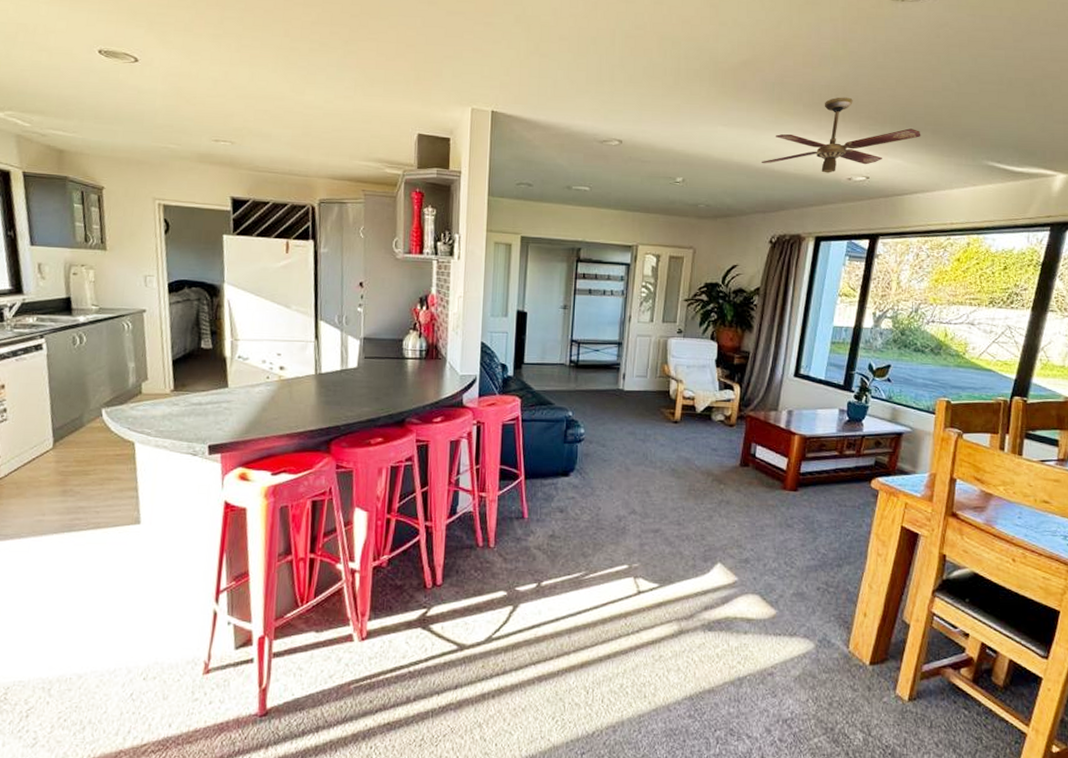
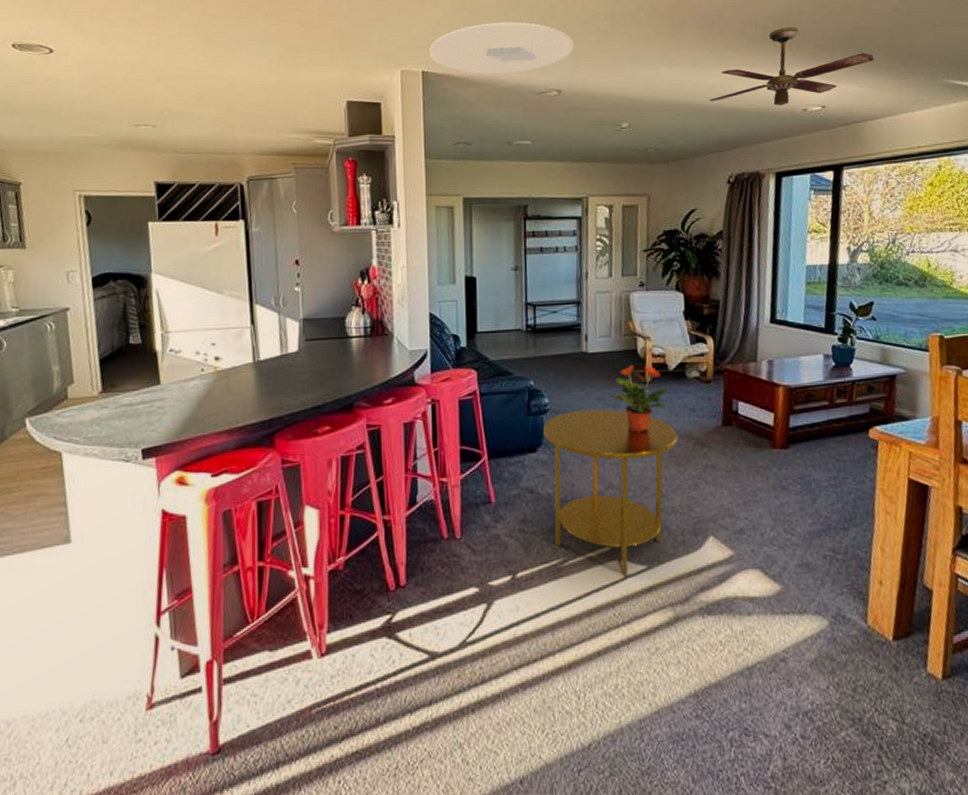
ceiling light: none [500,68,639,120] -> present [430,22,574,74]
side table: none [577,441,699,590] -> present [543,409,679,574]
potted plant: none [639,404,696,466] -> present [608,364,670,432]

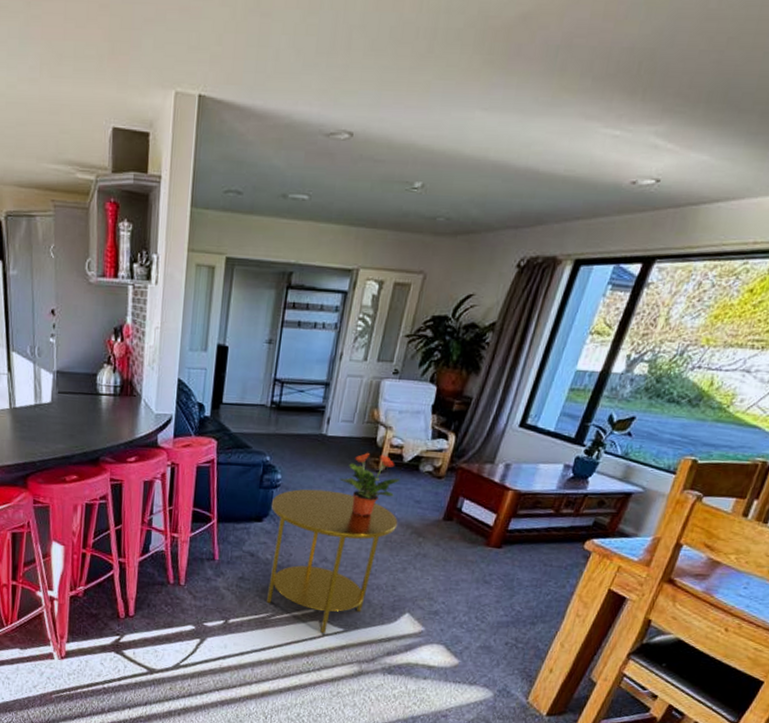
ceiling light: present [430,22,574,74] -> none [210,32,380,106]
ceiling fan: present [710,27,875,106] -> none [524,64,745,175]

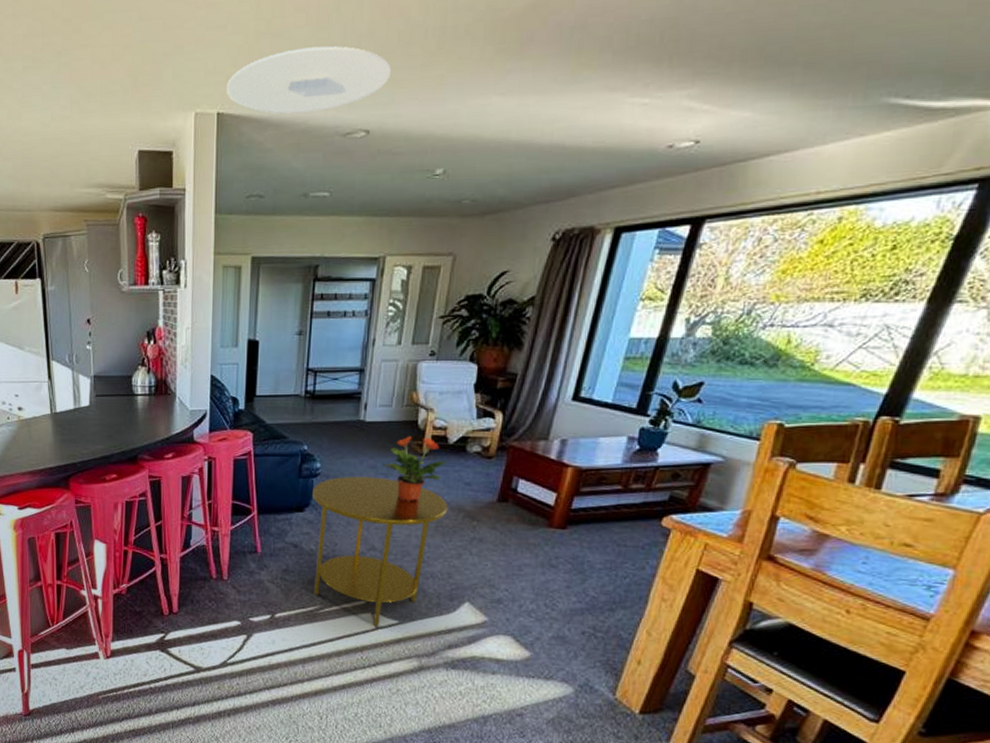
ceiling light: none [210,32,380,106] -> present [227,46,392,114]

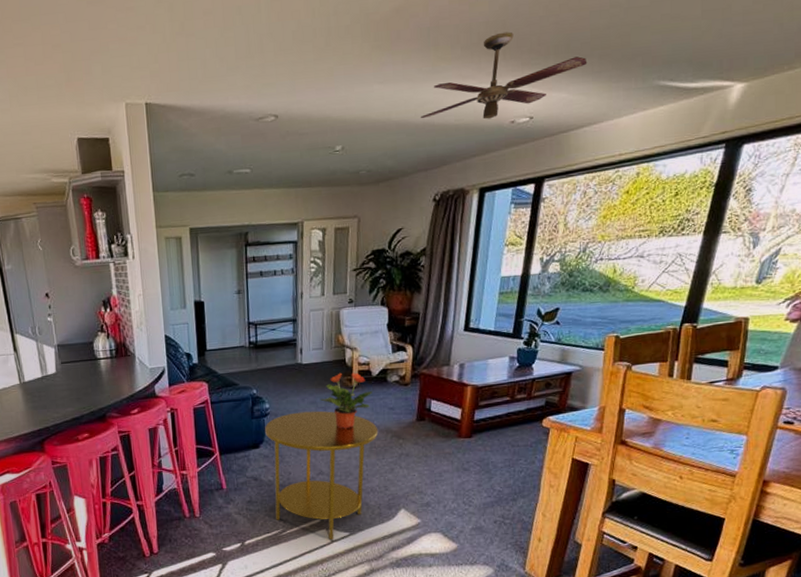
ceiling light: present [227,46,392,114] -> none [151,44,291,103]
ceiling fan: none [548,32,787,142] -> present [421,31,588,120]

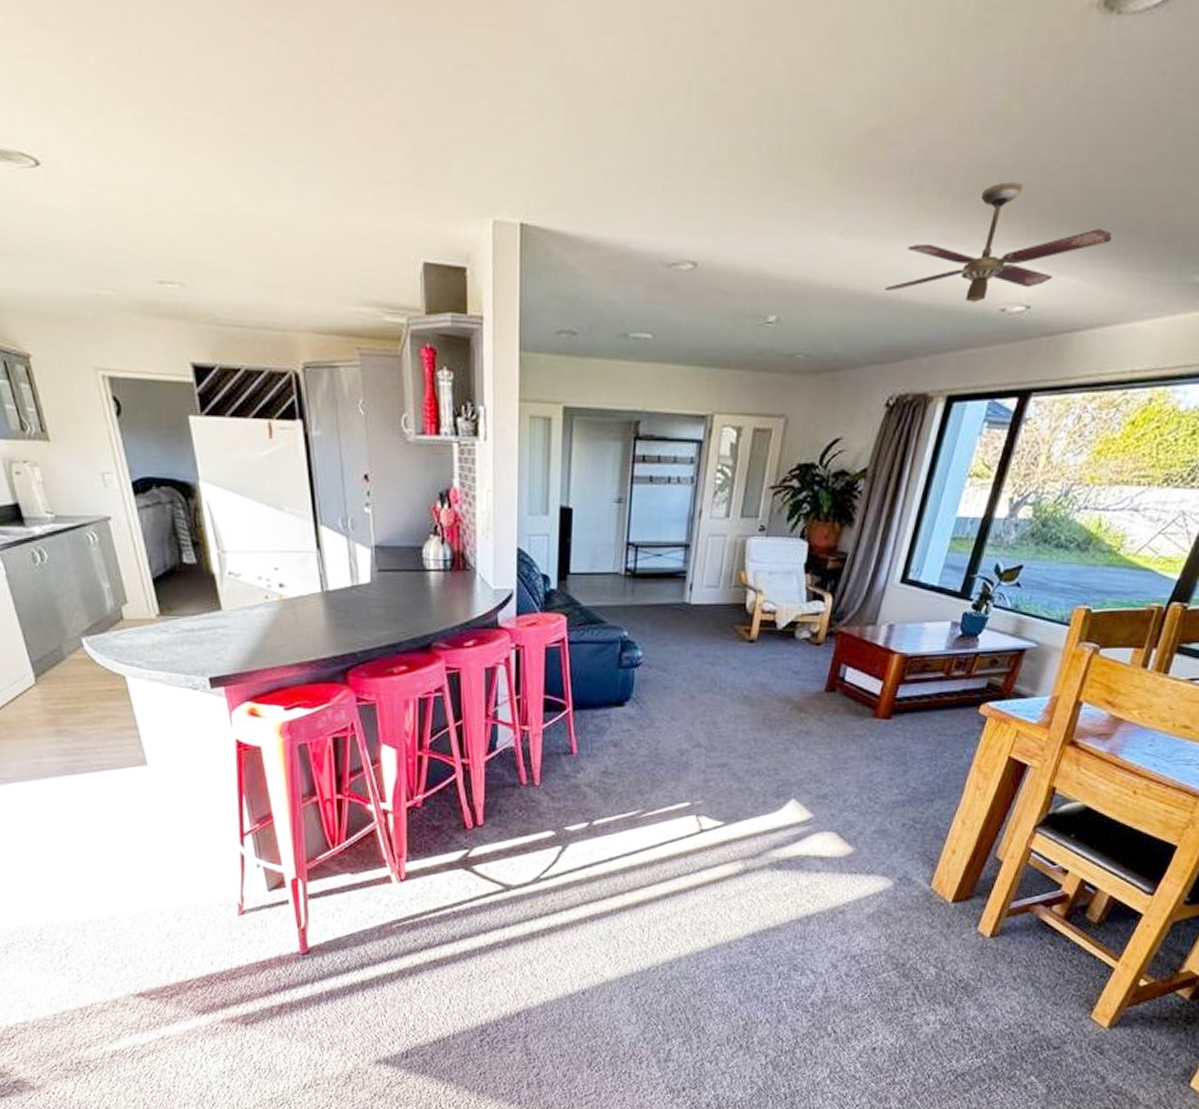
side table: present [265,411,379,539] -> none [634,665,776,828]
potted plant: present [320,372,373,429] -> none [707,620,775,692]

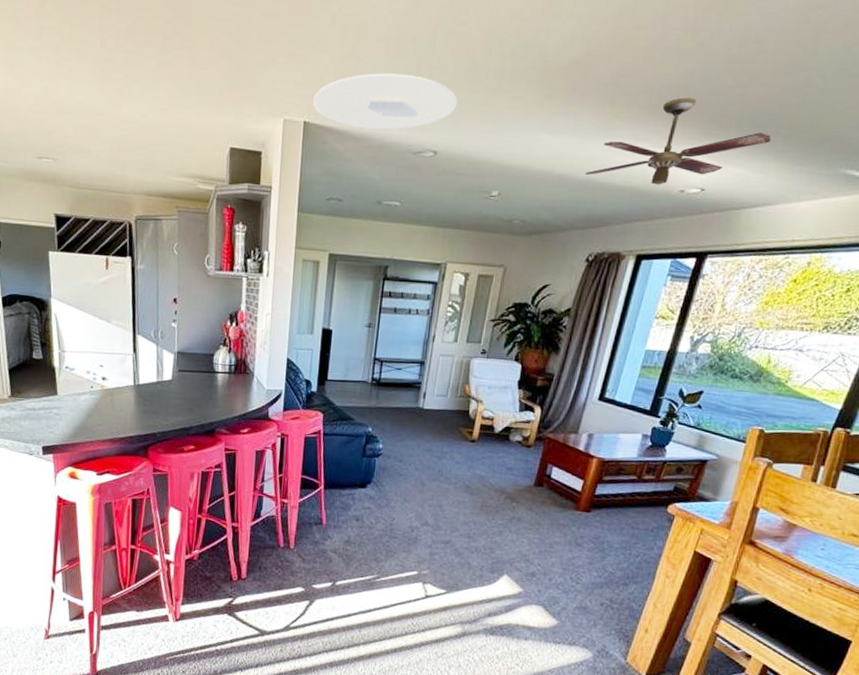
ceiling light: none [531,152,722,234] -> present [313,73,458,130]

